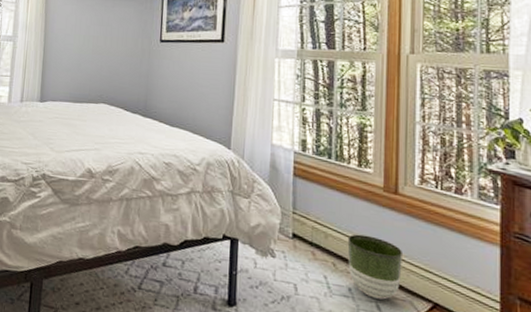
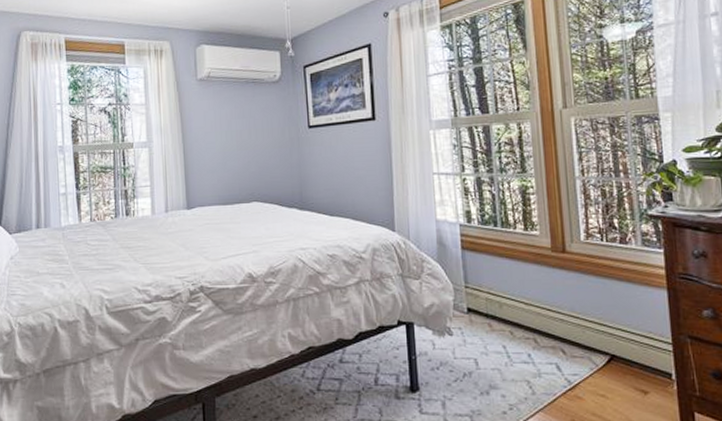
planter: present [347,234,402,300] -> none [522,298,578,360]

